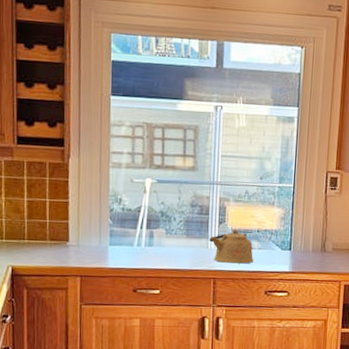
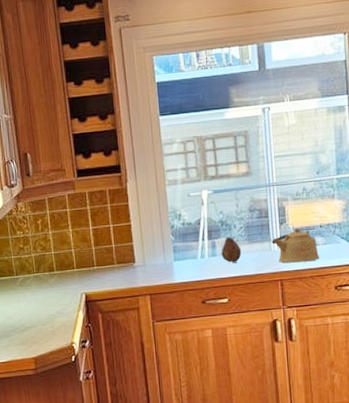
fruit: none [158,228,179,255] -> present [221,236,242,263]

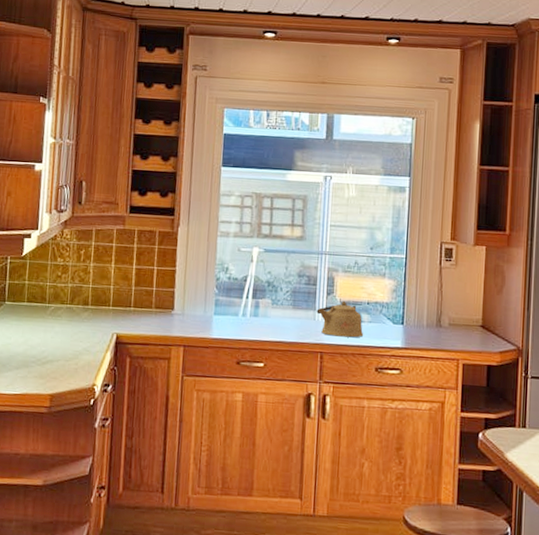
fruit: present [221,236,242,263] -> none [263,298,285,326]

